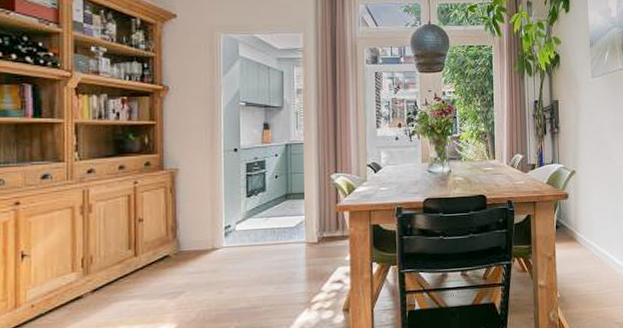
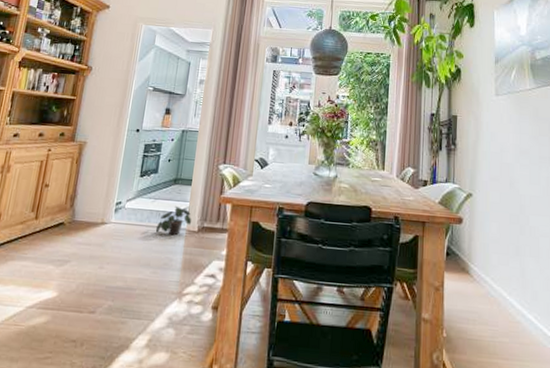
potted plant: none [273,220,310,250] -> present [155,205,192,236]

